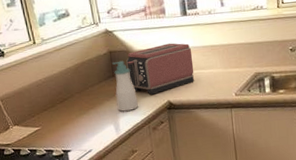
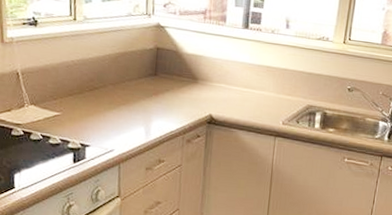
soap bottle: present [112,60,138,112] -> none [152,60,178,116]
toaster: present [126,43,194,95] -> none [172,53,246,104]

